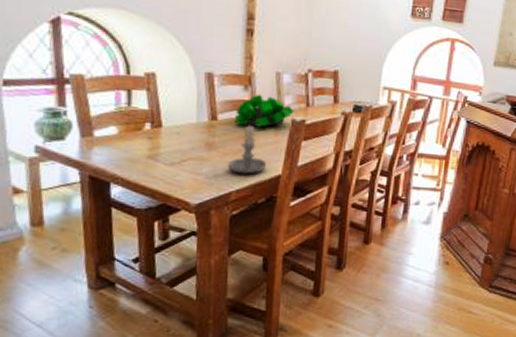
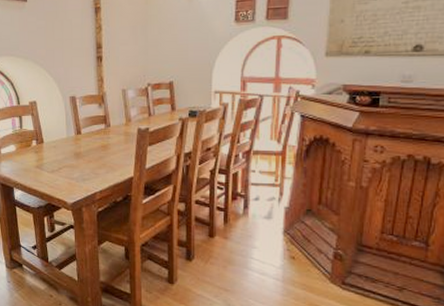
candle: present [228,125,267,174] -> none [92,136,121,177]
plant: present [235,94,294,127] -> none [94,109,139,137]

